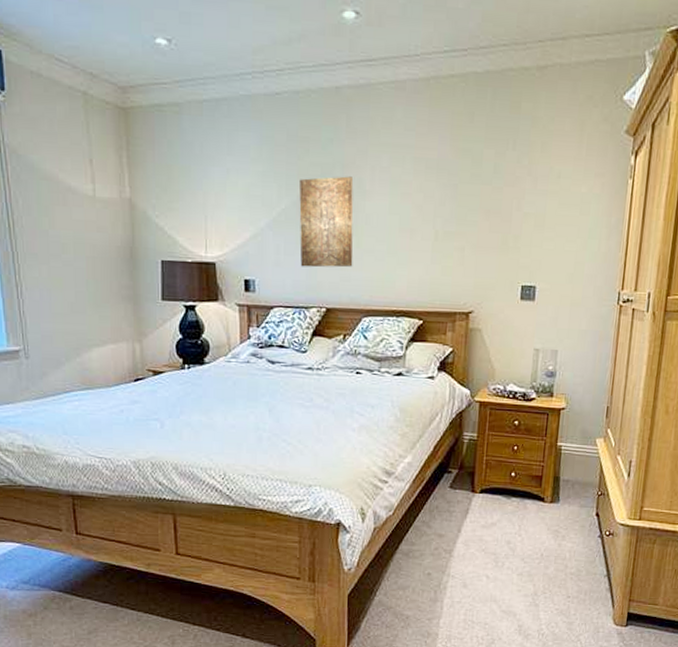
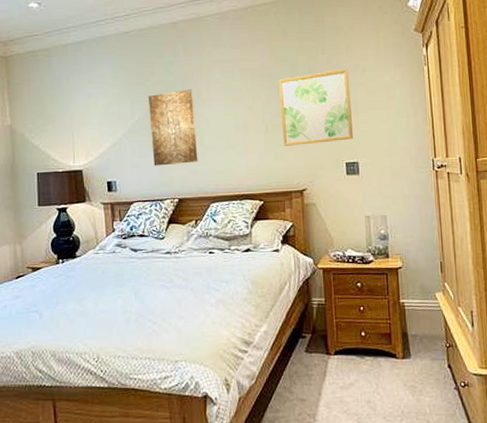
wall art: none [453,171,540,260] -> present [279,68,354,146]

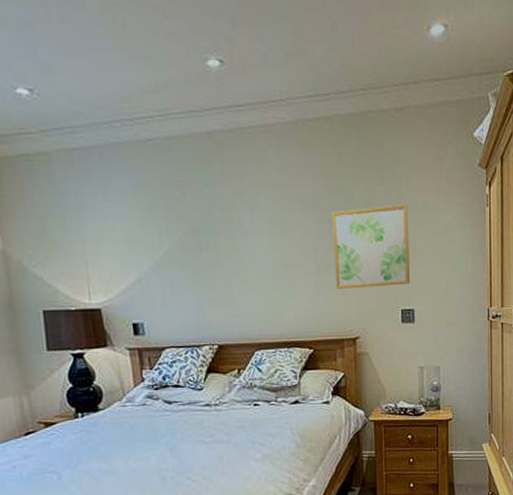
wall art: present [149,89,198,166] -> none [180,217,241,307]

